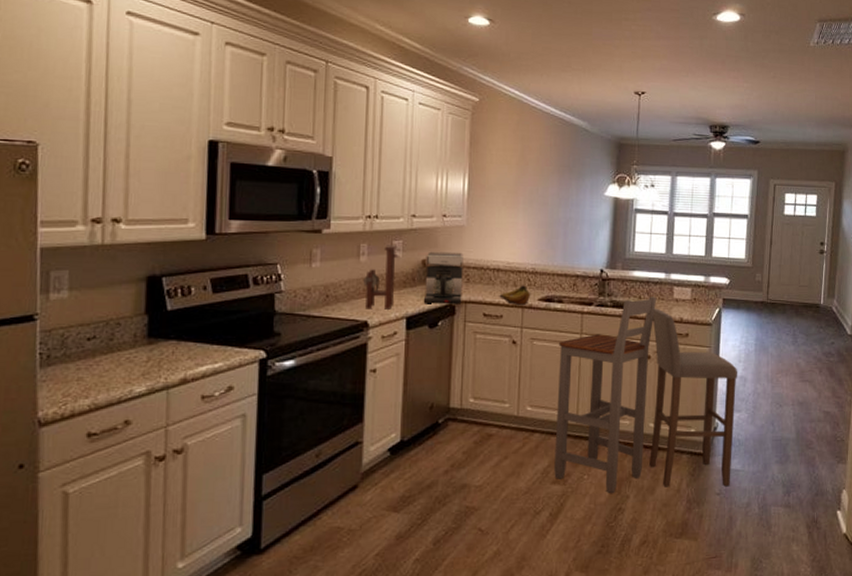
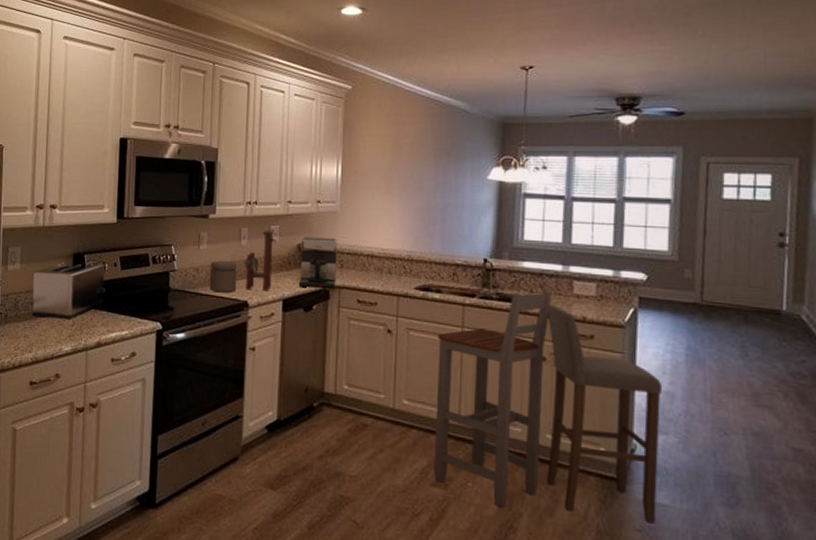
toaster: none [86,285,192,355] -> present [31,261,106,320]
jar: none [323,279,356,314] -> present [209,260,238,293]
fruit: present [499,285,531,306] -> none [373,272,407,294]

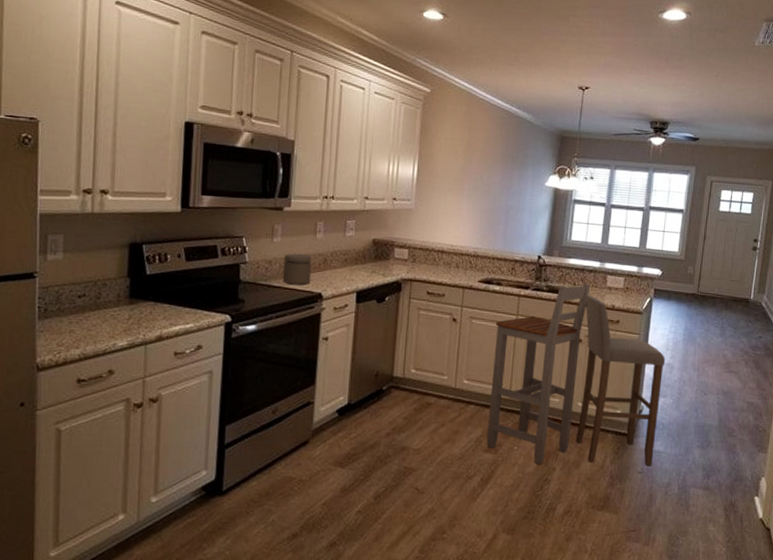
toaster: present [31,261,106,320] -> none [77,252,168,313]
paper towel holder: present [244,229,276,291] -> none [319,224,352,284]
coffee maker: present [298,236,337,290] -> none [372,231,411,282]

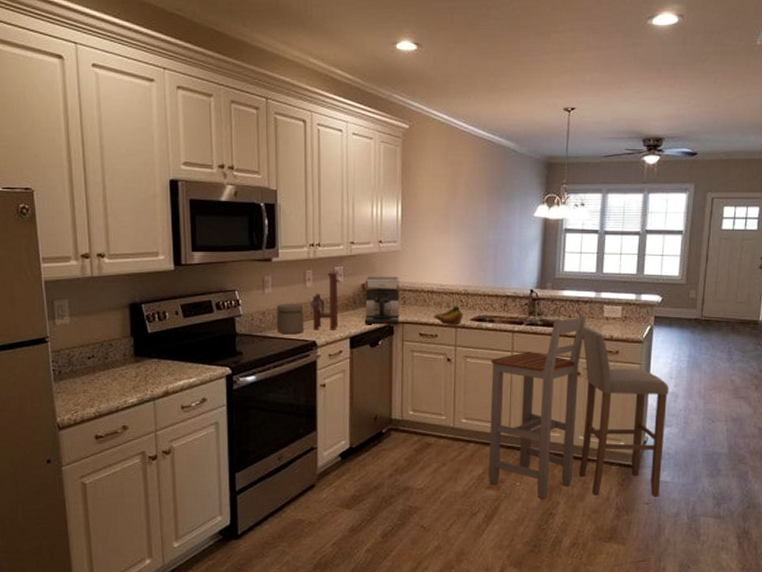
paper towel holder: none [319,224,352,284] -> present [310,271,341,331]
coffee maker: none [372,231,411,282] -> present [364,276,400,325]
fruit: none [442,267,472,287] -> present [434,306,464,326]

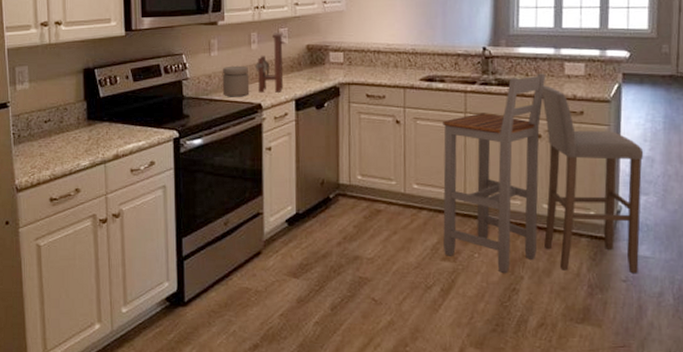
coffee maker: present [364,276,400,325] -> none [309,36,346,87]
fruit: present [434,306,464,326] -> none [381,66,412,87]

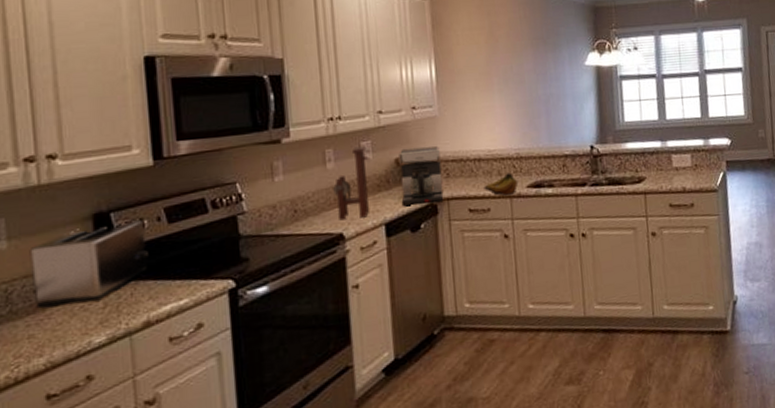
toaster: none [42,76,119,135] -> present [29,219,149,309]
jar: present [222,65,250,97] -> none [290,189,328,230]
coffee maker: none [309,36,346,87] -> present [398,145,444,207]
fruit: none [381,66,412,87] -> present [483,172,519,197]
bar stool: present [443,73,546,274] -> none [555,168,662,388]
bar stool: present [541,85,644,274] -> none [652,180,759,373]

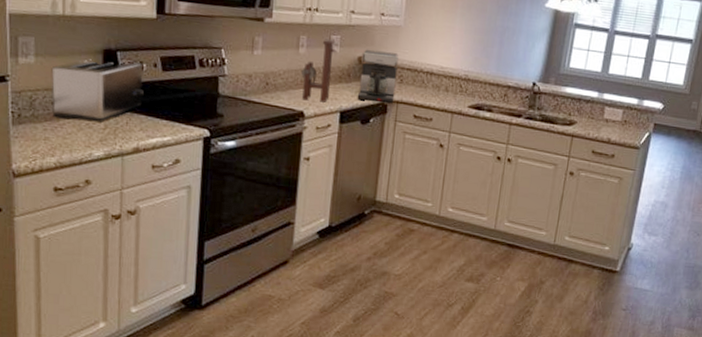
fruit: present [483,172,519,197] -> none [430,90,462,112]

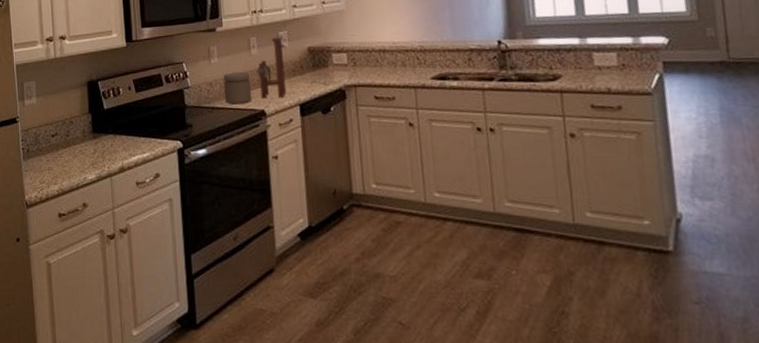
toaster: present [51,59,144,123] -> none [49,87,123,149]
jar: none [263,68,295,102] -> present [222,71,252,105]
coffee maker: present [357,49,399,104] -> none [311,36,352,91]

